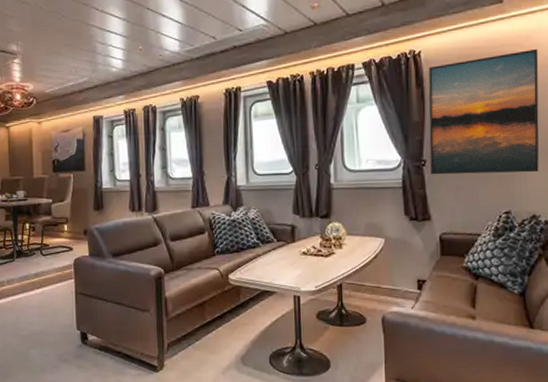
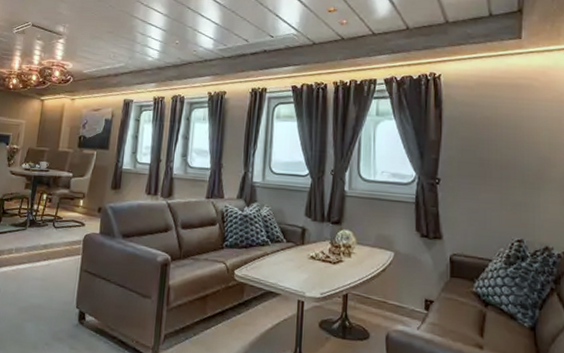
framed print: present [428,48,539,175] -> none [444,84,555,204]

